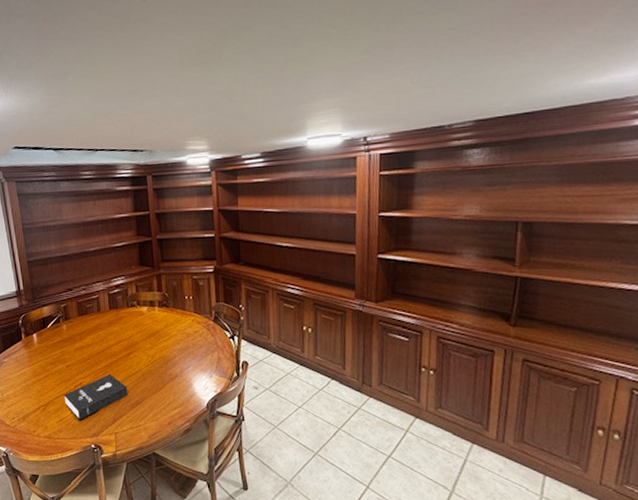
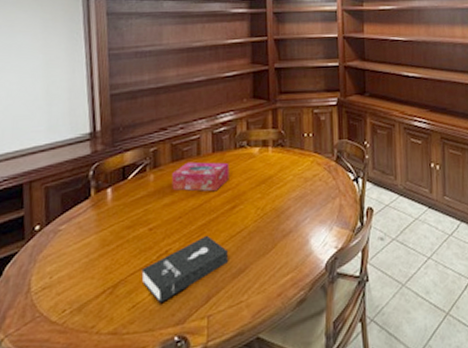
tissue box: none [80,316,124,341] -> present [172,162,229,192]

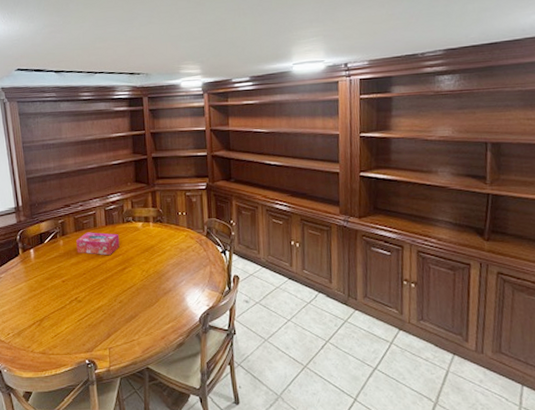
booklet: present [141,235,228,304] -> none [59,288,122,336]

